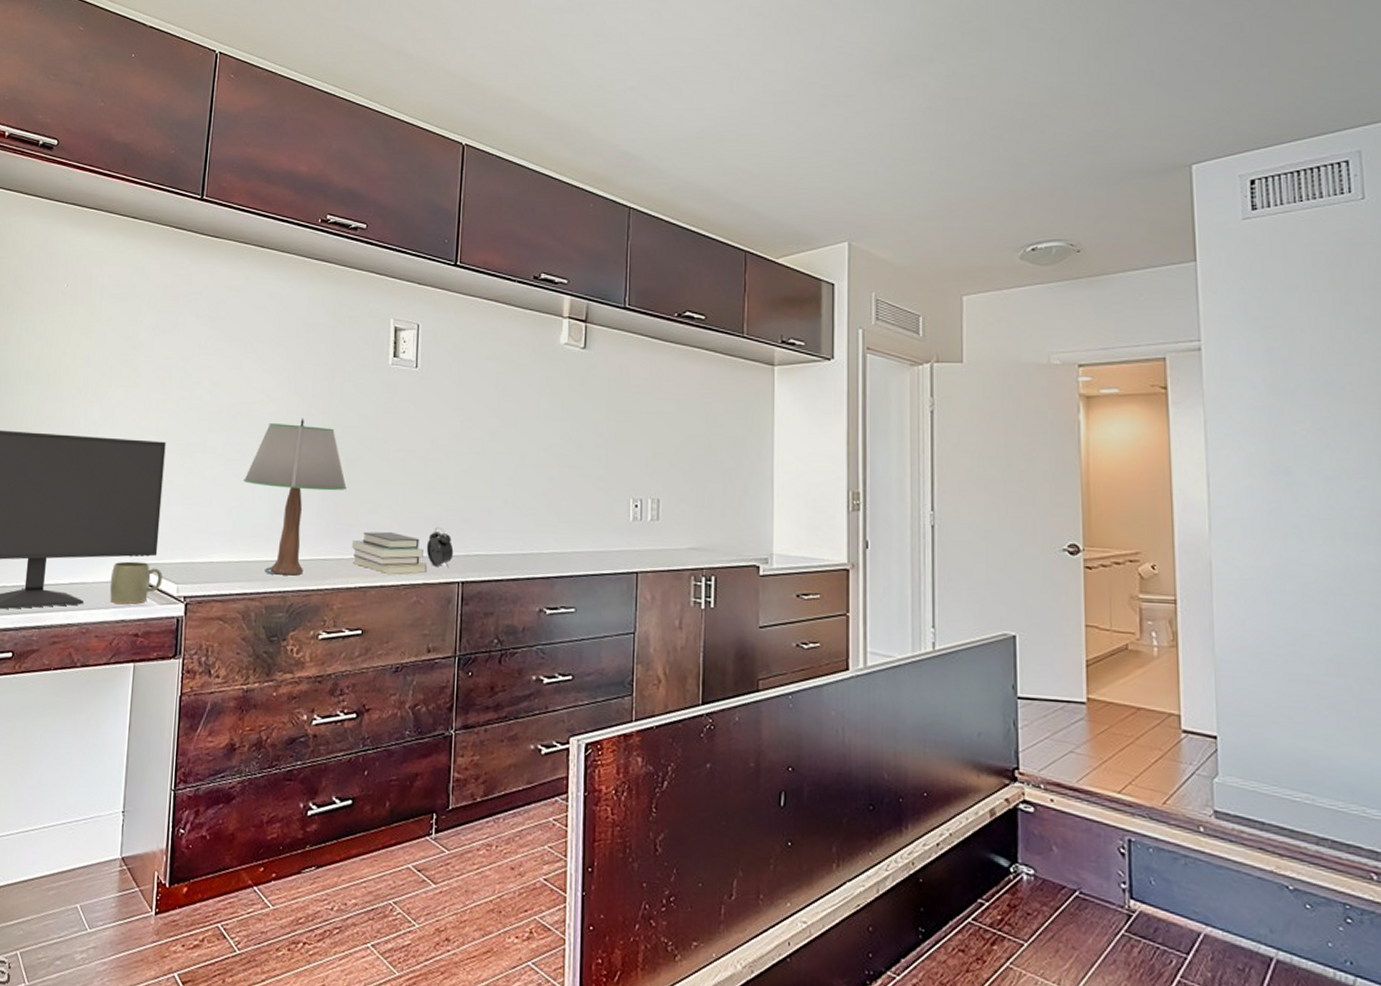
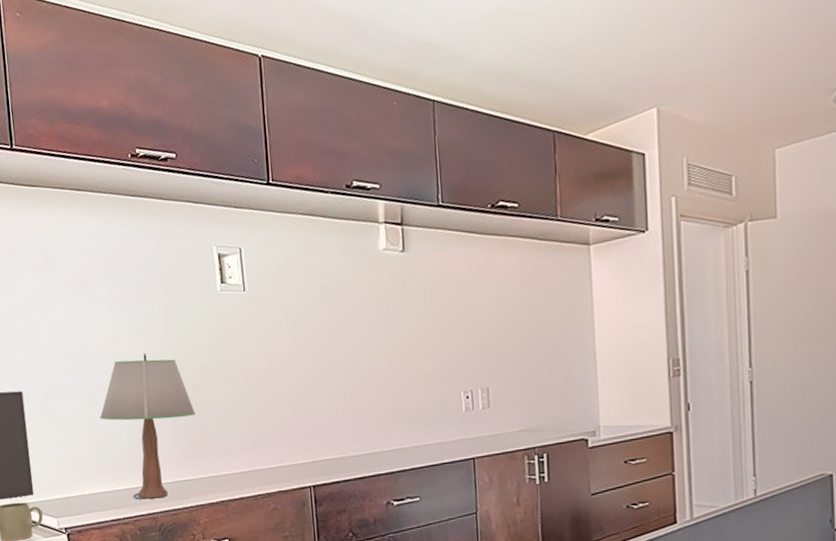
books: present [351,531,427,575] -> none [207,449,280,488]
alarm clock: present [426,526,454,567] -> none [276,438,303,475]

